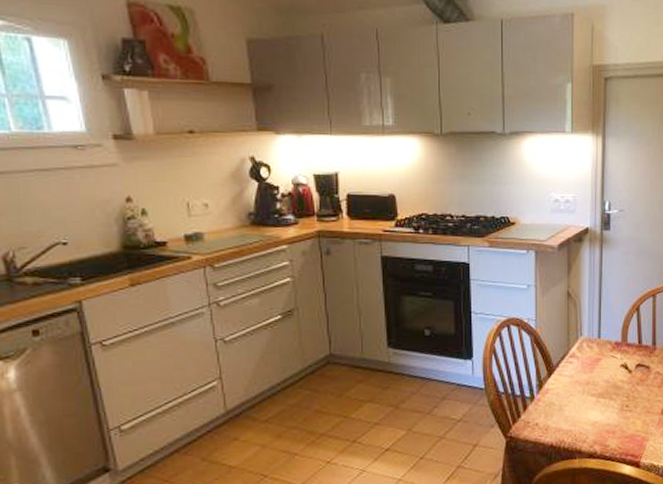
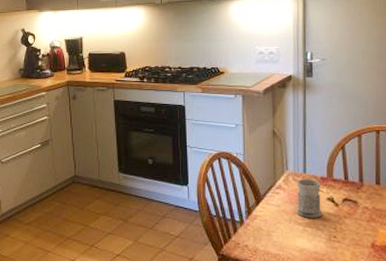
mug: none [589,344,616,388] -> present [296,178,323,218]

